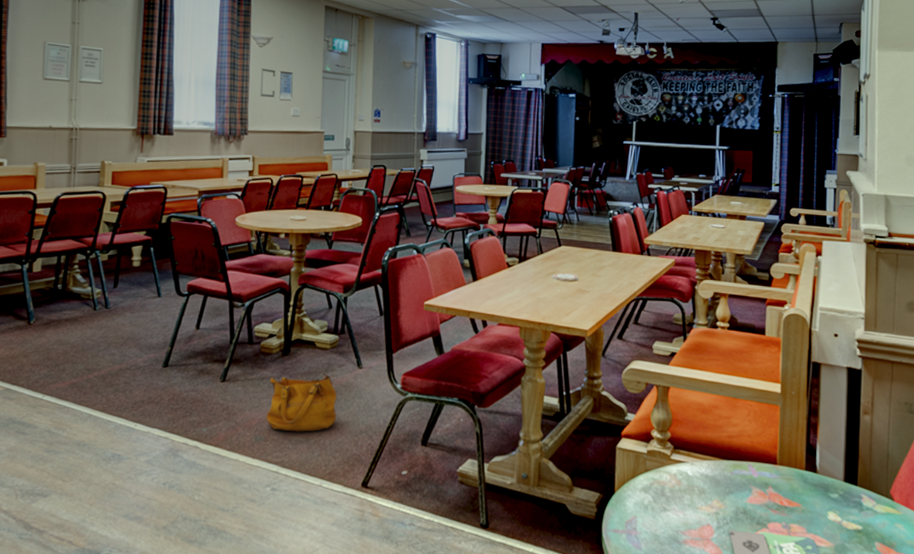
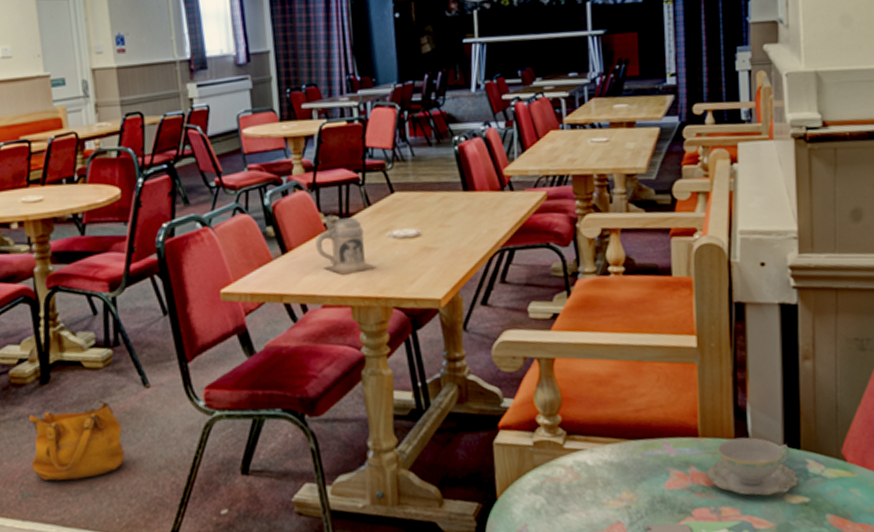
beer mug: none [499,255,542,302] -> present [315,213,377,275]
teacup: none [781,469,854,520] -> present [706,437,799,496]

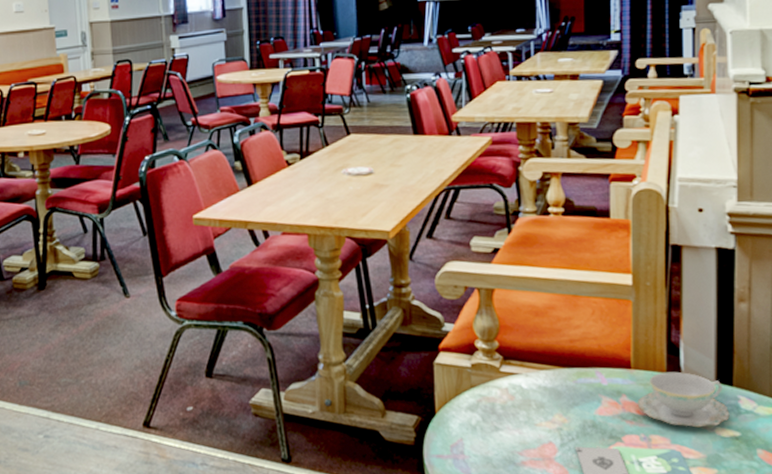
handbag: present [28,399,126,481] -> none [27,305,107,373]
beer mug: present [315,213,377,275] -> none [278,151,332,206]

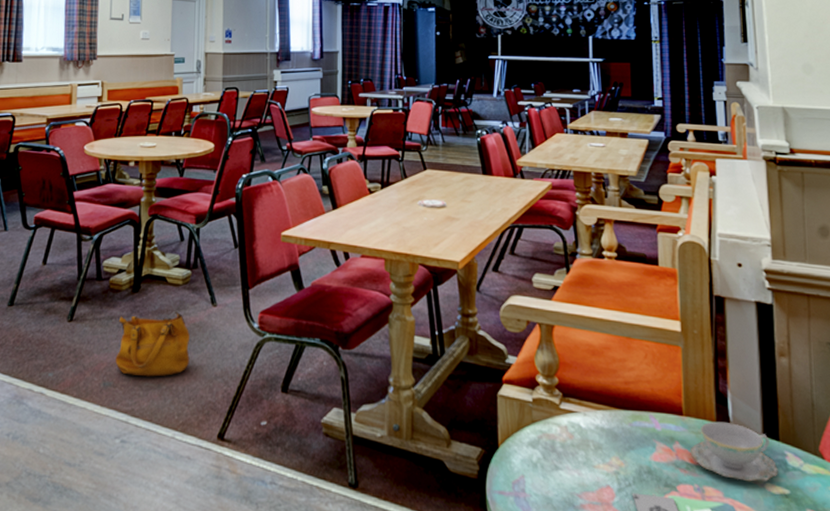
handbag: none [27,305,107,373] -> present [115,311,190,377]

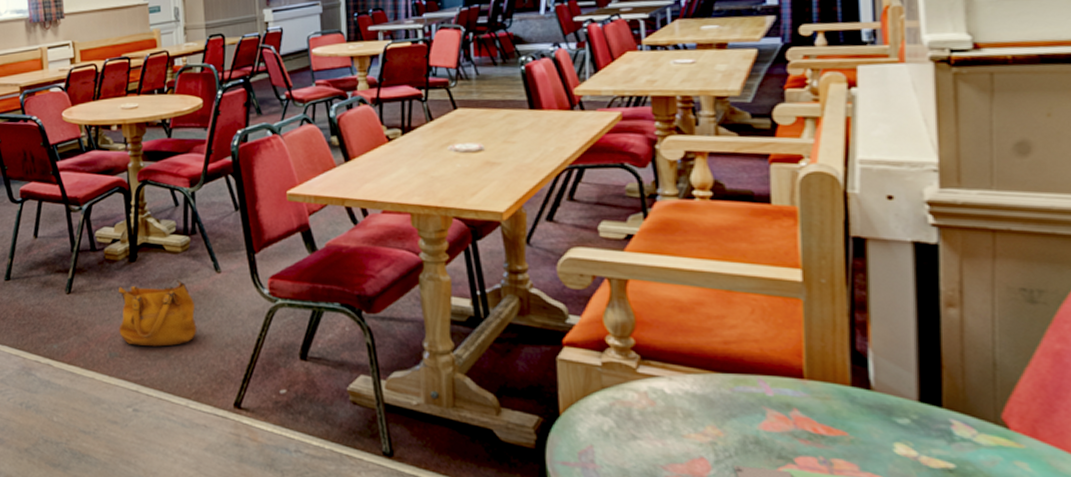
teacup: present [690,421,778,482] -> none [813,385,940,455]

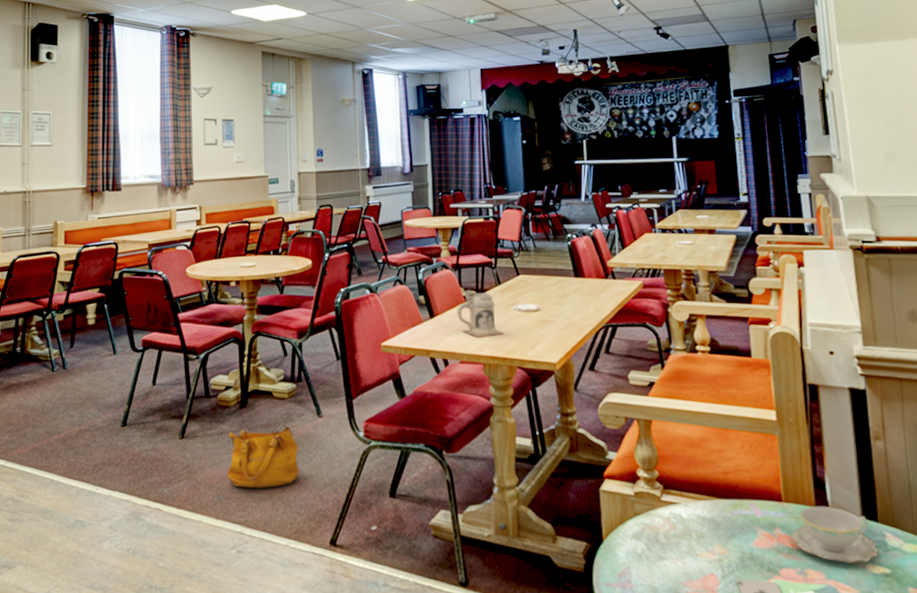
beer mug: none [377,126,437,184] -> present [457,288,505,338]
teacup: none [813,385,940,455] -> present [790,506,879,563]

